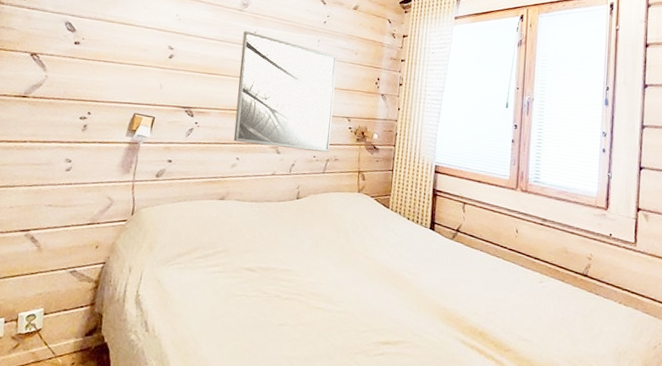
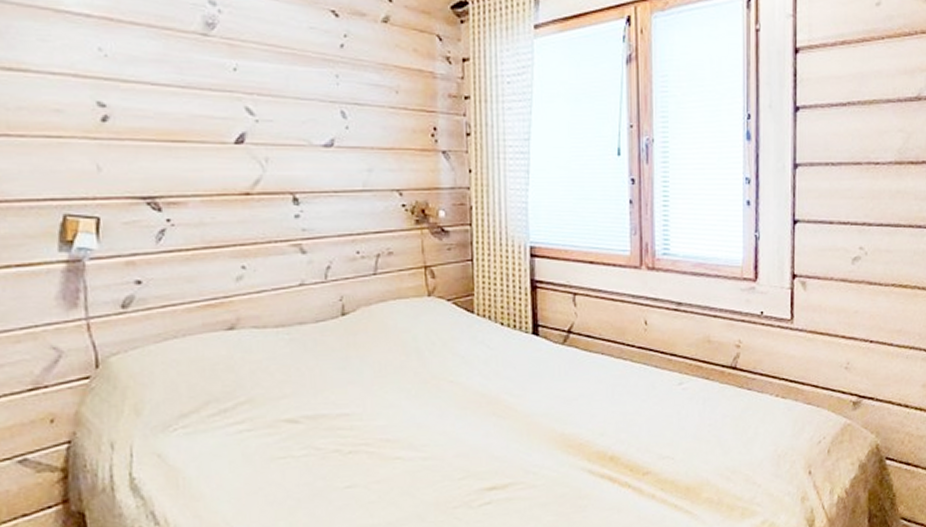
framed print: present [233,31,337,153] -> none [216,68,379,245]

